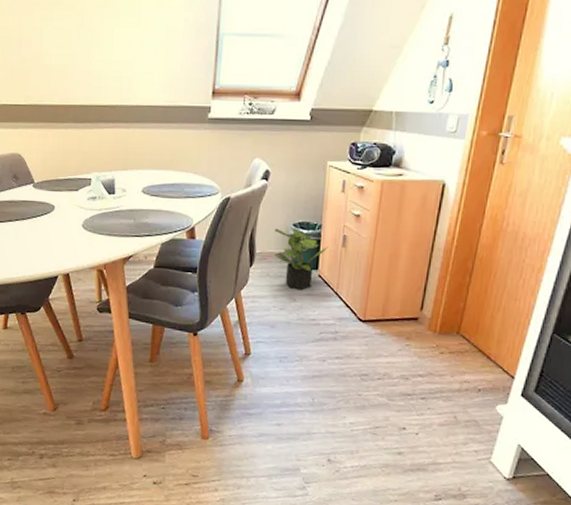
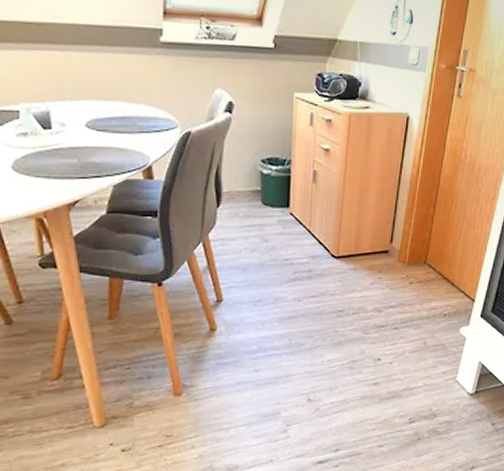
potted plant: present [274,228,329,291] -> none [241,164,300,230]

